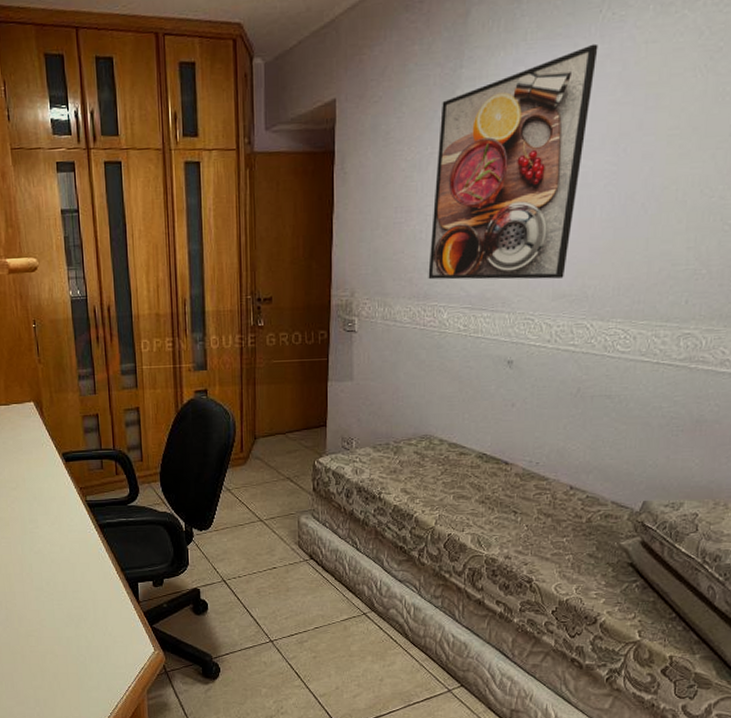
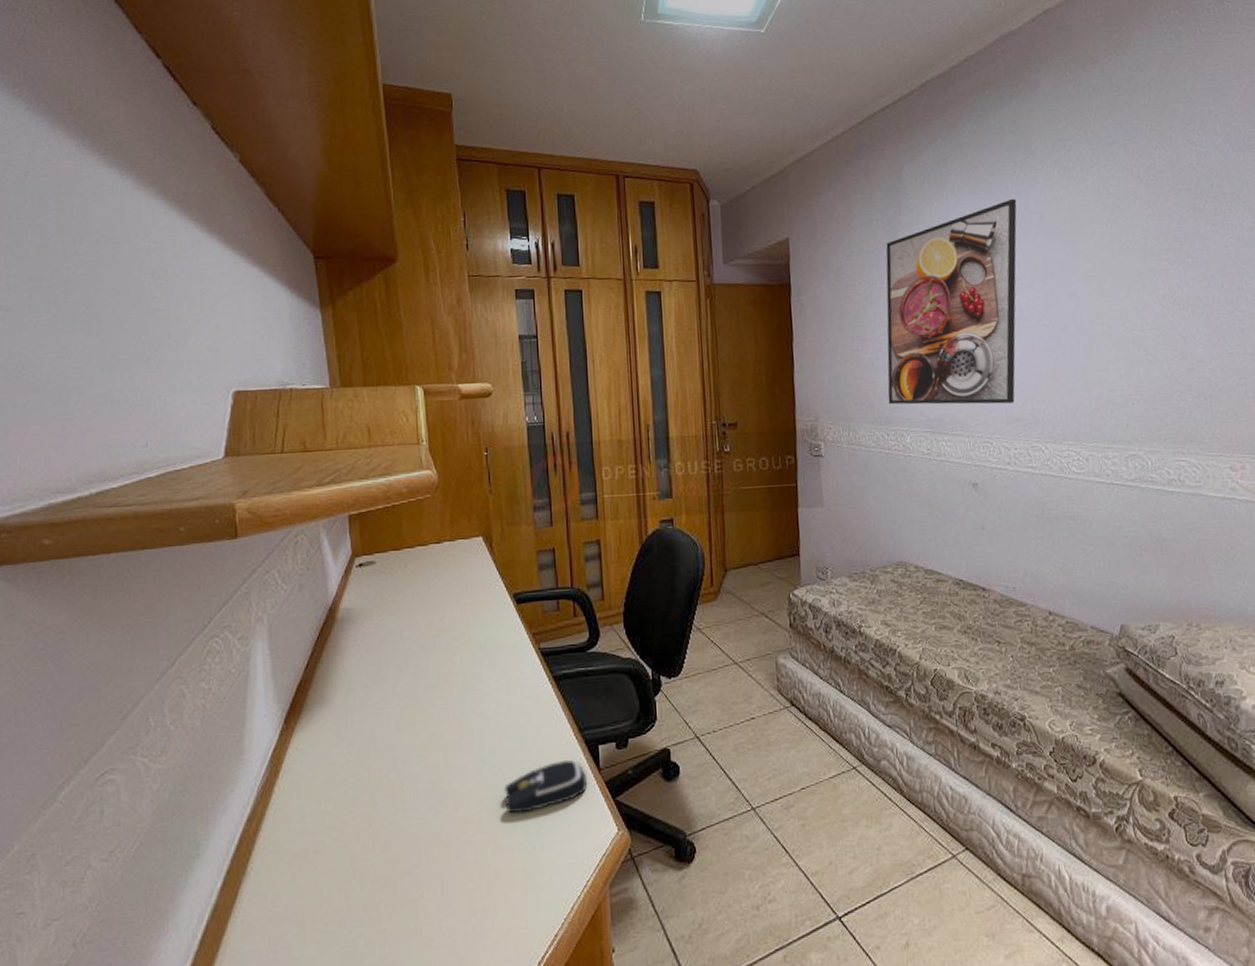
computer mouse: none [58,593,129,632] -> present [503,760,588,814]

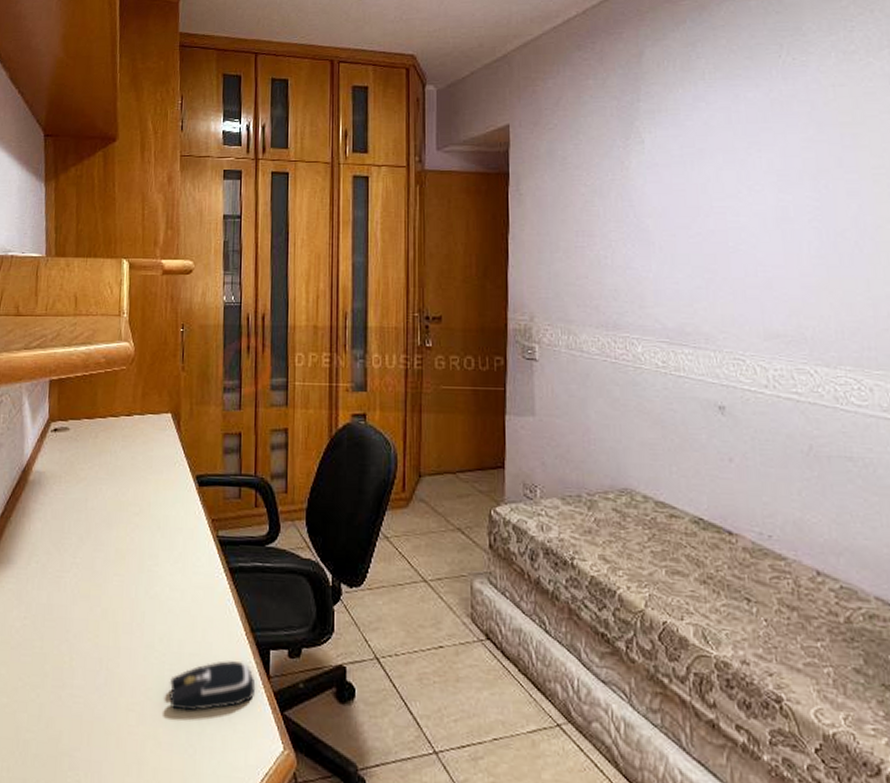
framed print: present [886,198,1017,405] -> none [616,85,782,316]

